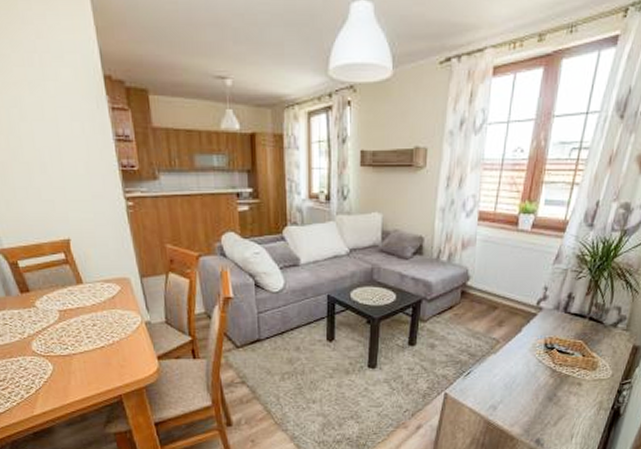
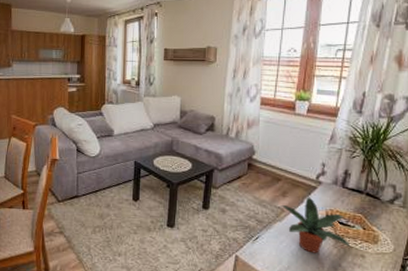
potted plant: none [496,325,568,385] -> present [281,197,351,253]

